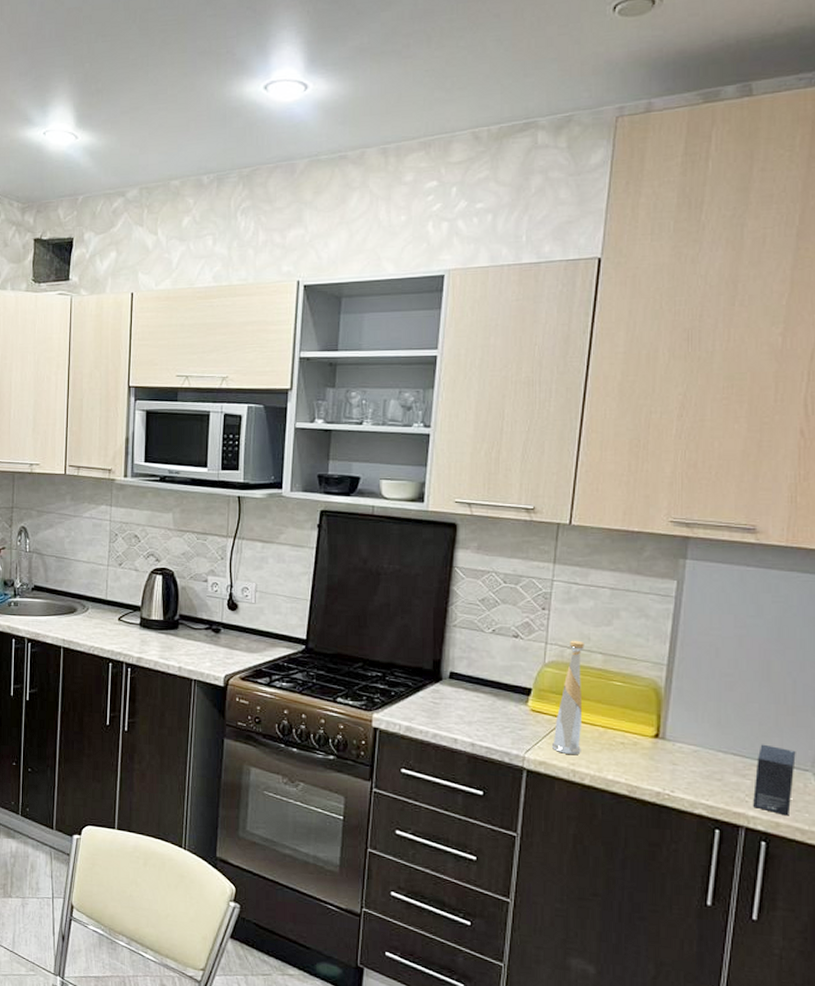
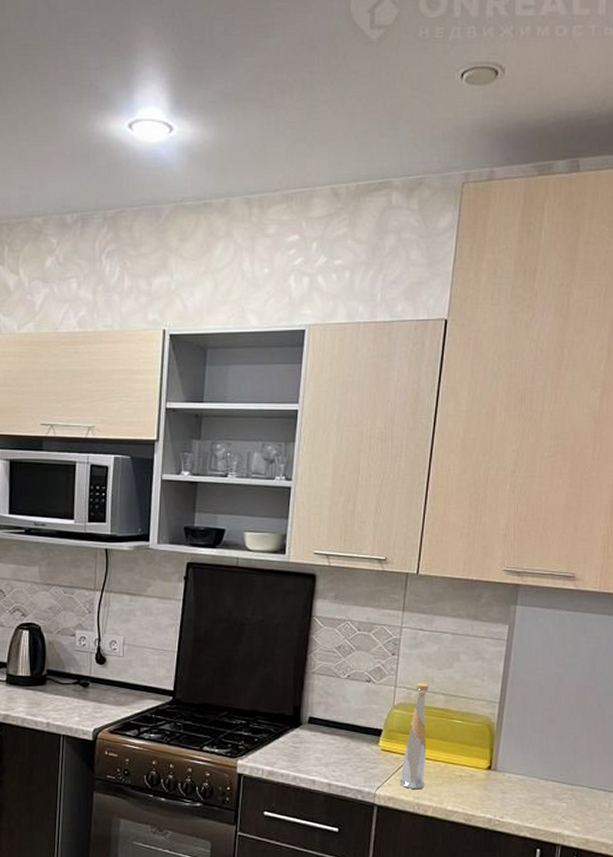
small box: present [753,744,796,816] -> none [568,770,603,833]

